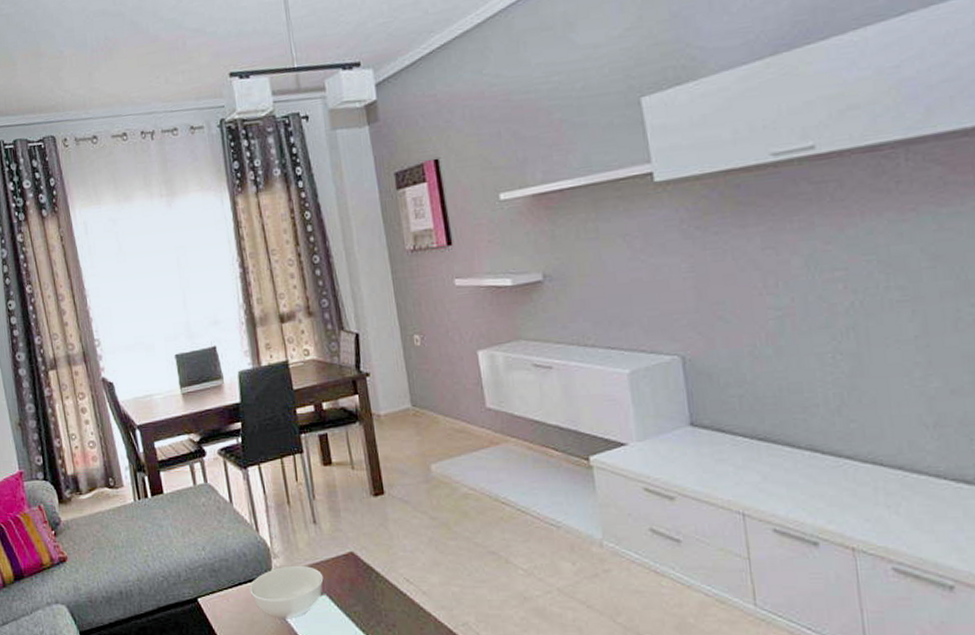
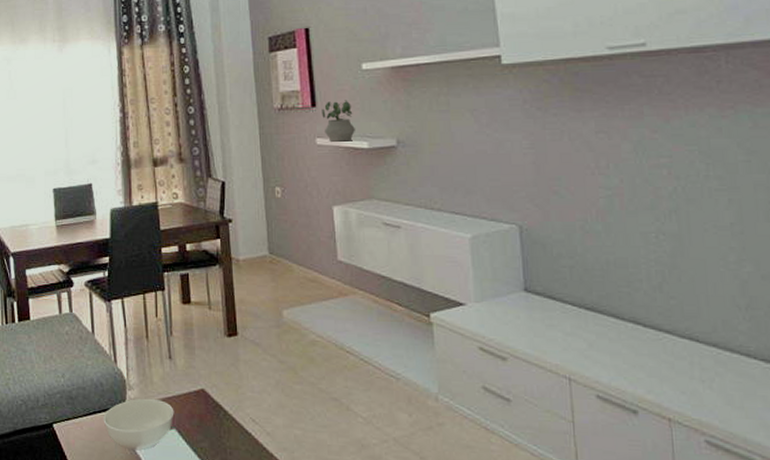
potted plant: none [458,235,497,282] -> present [321,100,355,142]

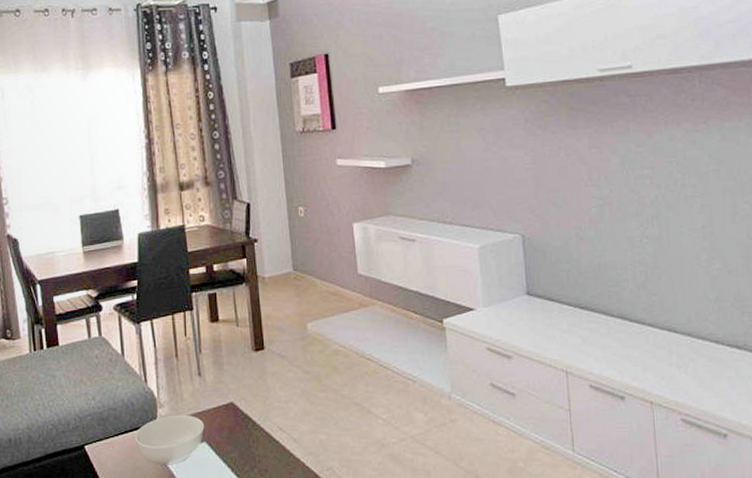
potted plant: present [321,100,355,142] -> none [341,122,373,162]

